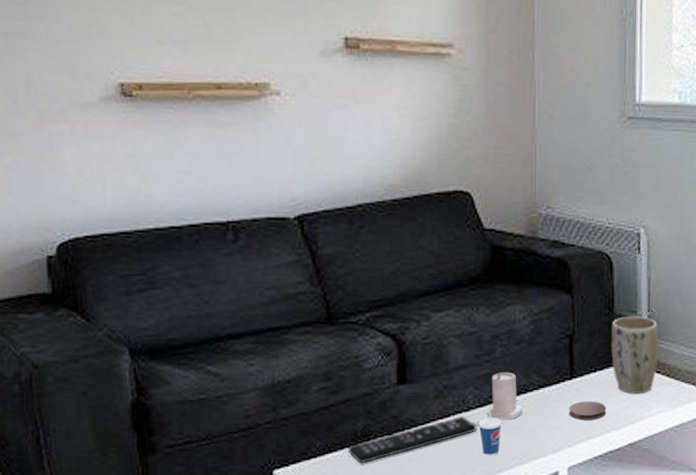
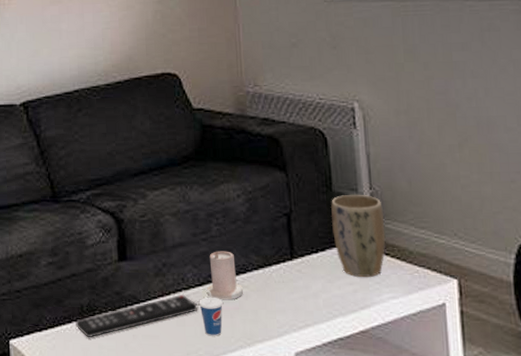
coaster: present [568,401,607,421] -> none [291,283,333,304]

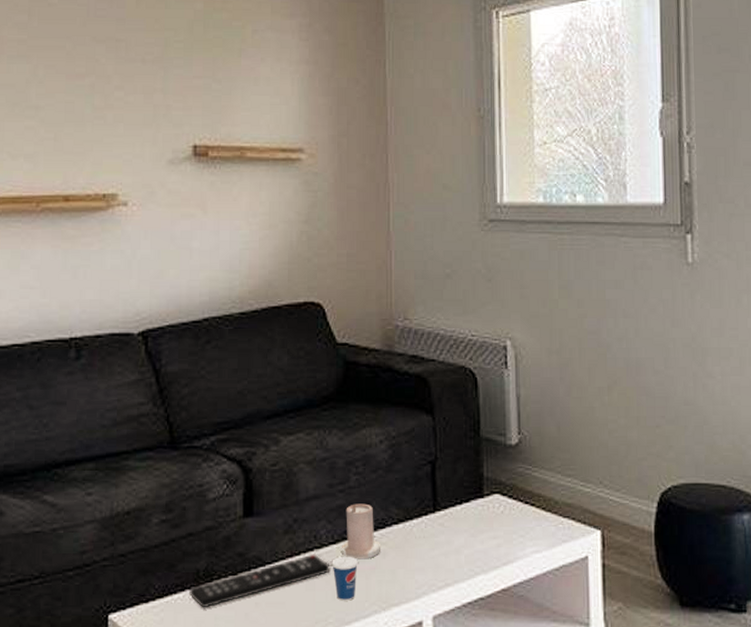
plant pot: present [331,194,386,277] -> none [478,439,532,530]

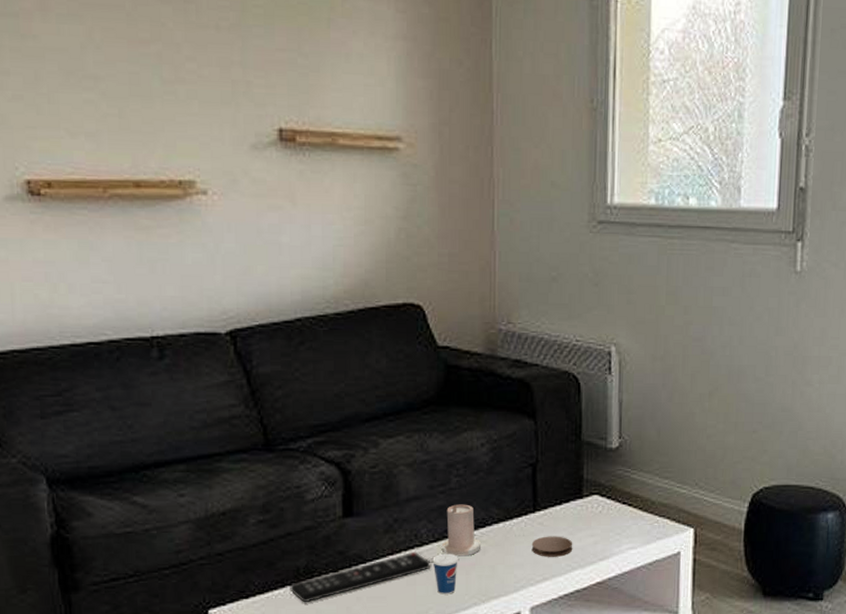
coaster: none [432,538,475,561] -> present [531,536,573,557]

